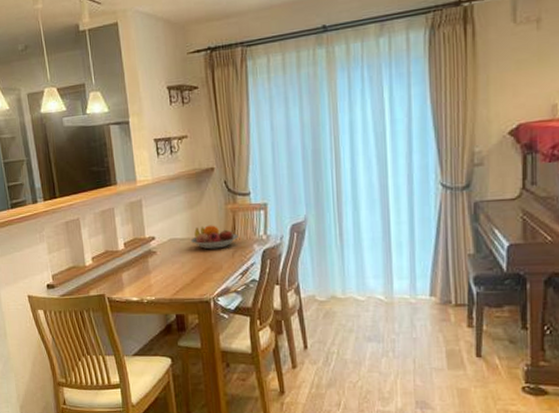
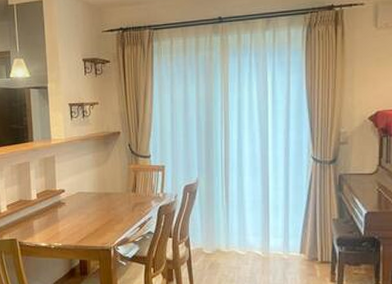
fruit bowl: present [190,225,239,250] -> none [96,182,139,203]

